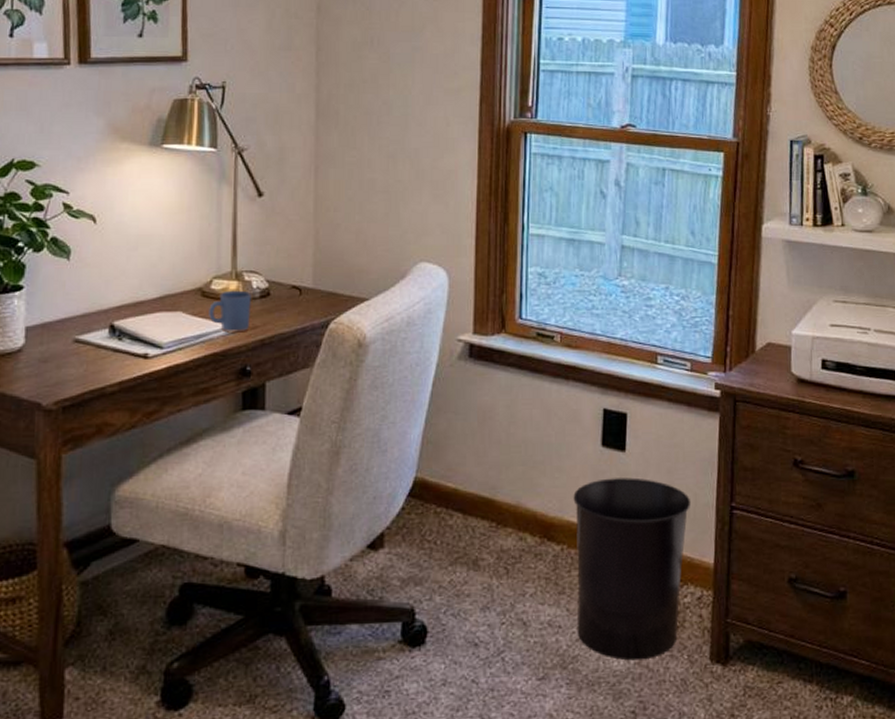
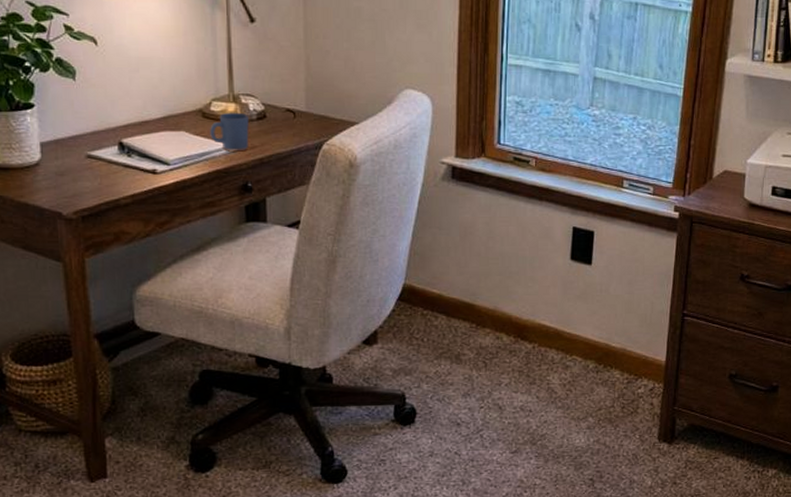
waste bin: present [573,477,692,660] -> none [544,287,648,438]

